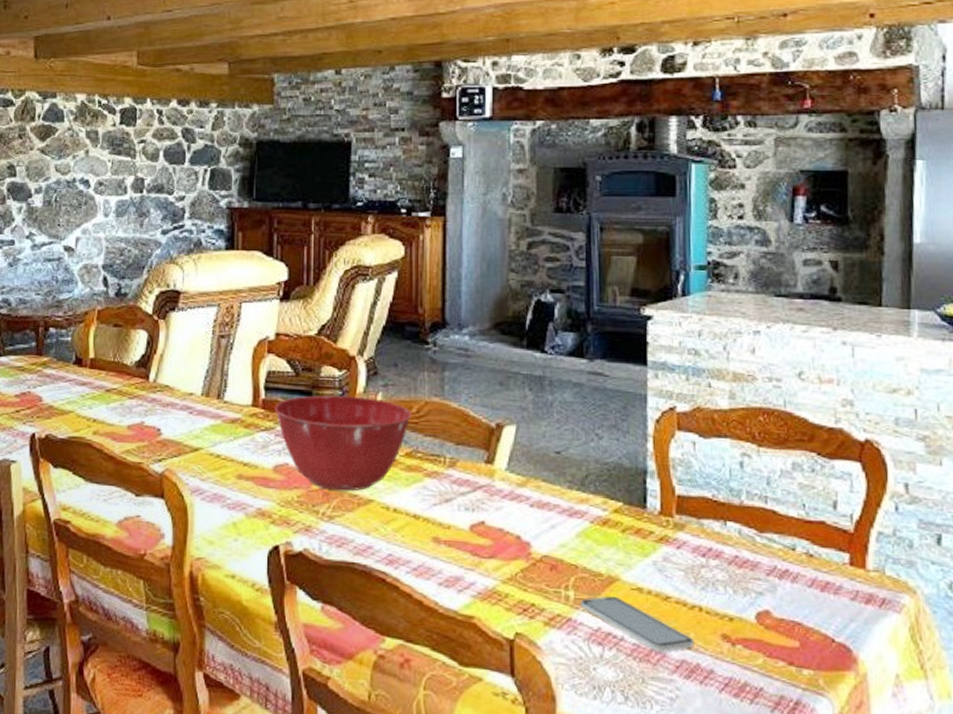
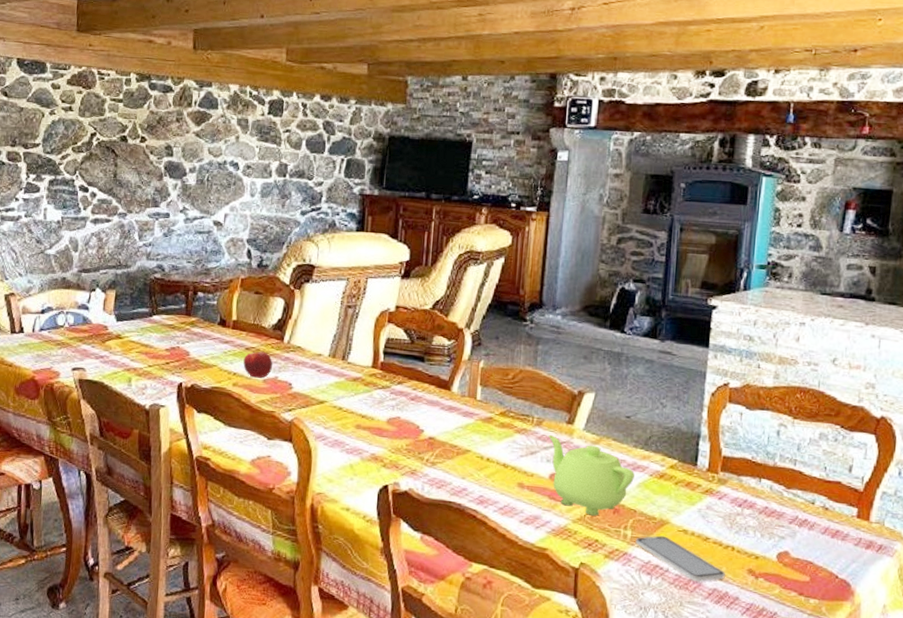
fruit: none [104,392,138,424] -> present [243,350,273,378]
mixing bowl: present [274,395,413,491] -> none [390,360,509,442]
teapot: none [465,478,572,574] -> present [548,435,635,516]

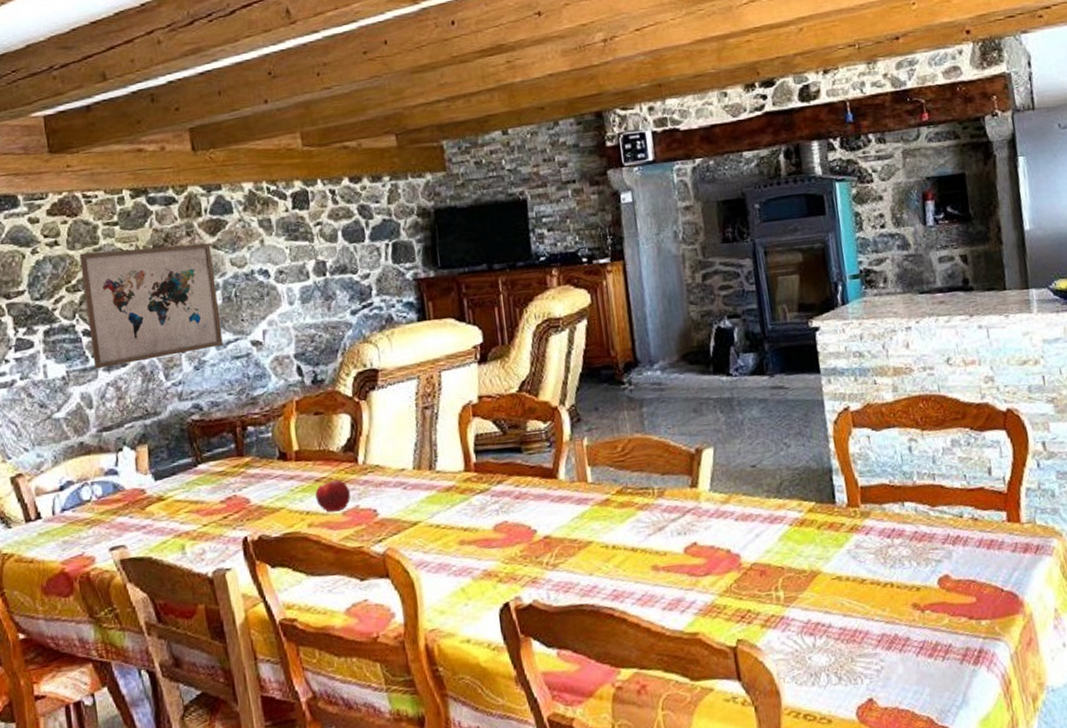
wall art: none [84,121,195,221] -> present [79,242,223,370]
teapot: present [548,435,635,516] -> none [673,504,774,584]
smartphone: present [635,535,725,582] -> none [790,588,891,630]

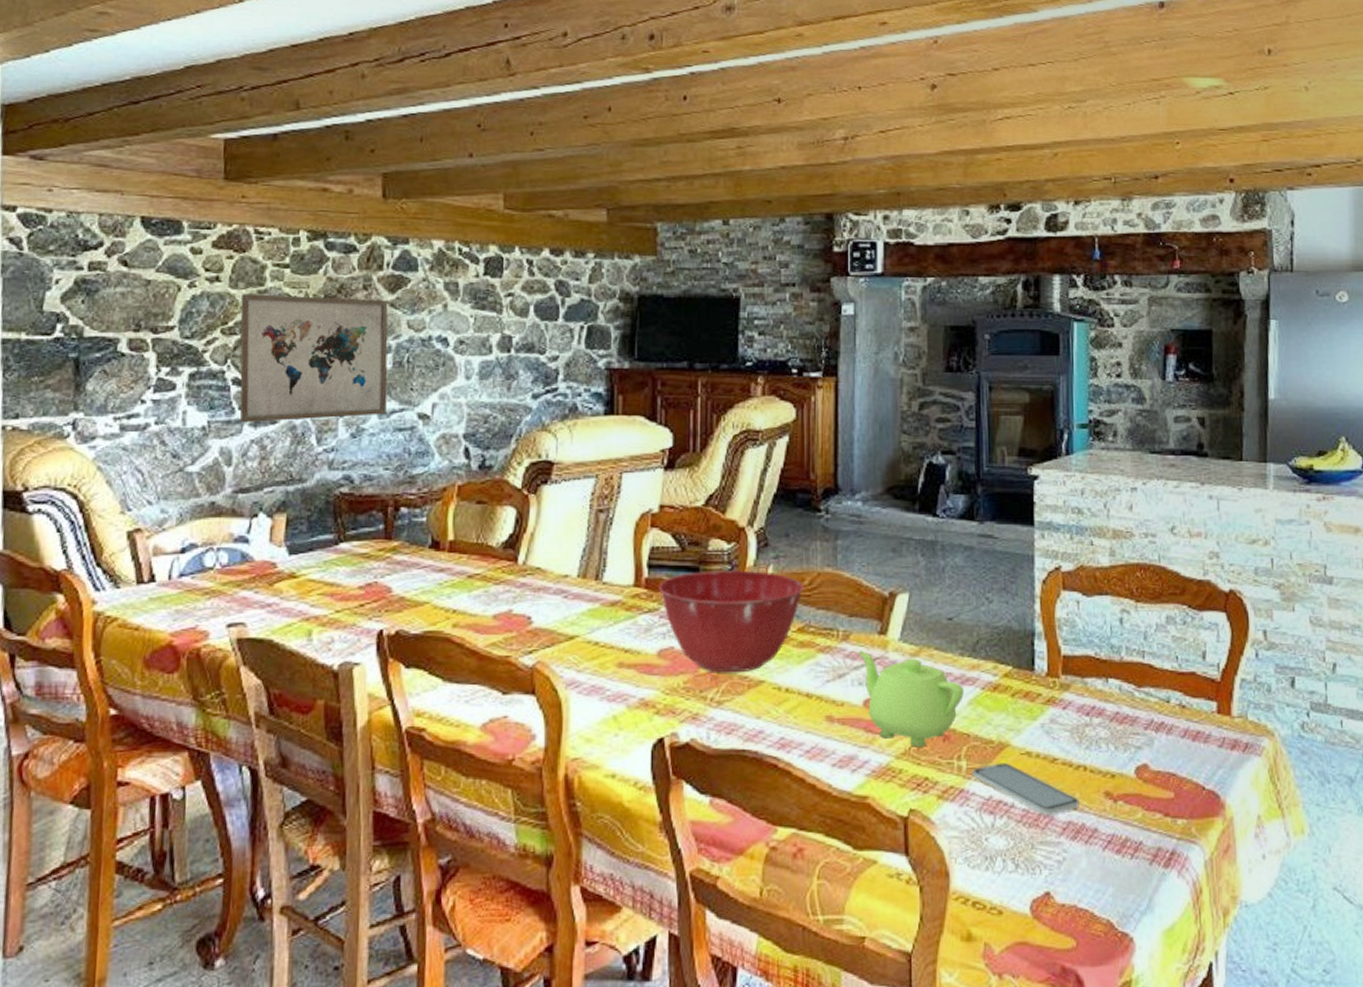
fruit: present [315,479,351,513] -> none [465,578,505,614]
mixing bowl: none [486,444,618,539] -> present [658,570,805,673]
teapot: none [673,504,774,584] -> present [858,651,964,747]
smartphone: none [790,588,891,630] -> present [972,762,1080,814]

